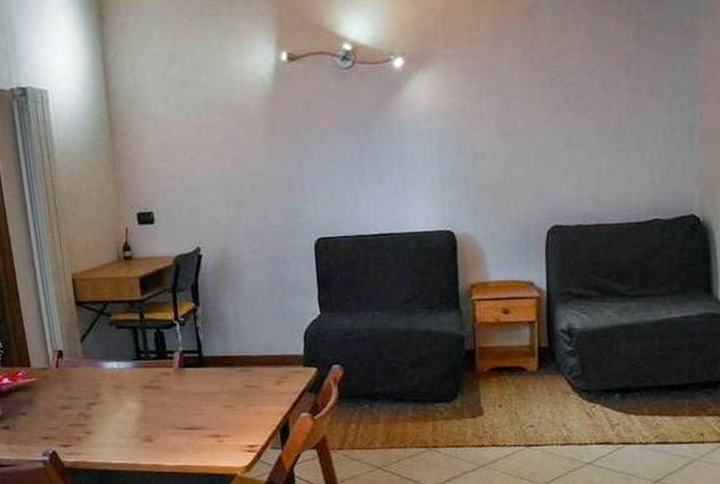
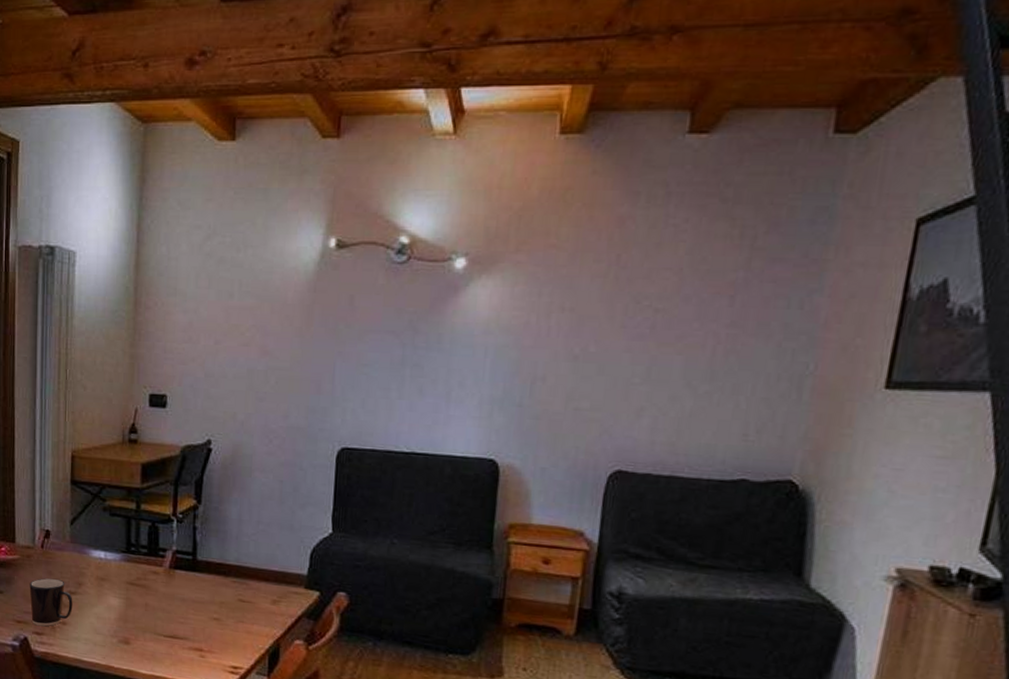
mug: none [50,393,95,439] -> present [29,578,73,627]

